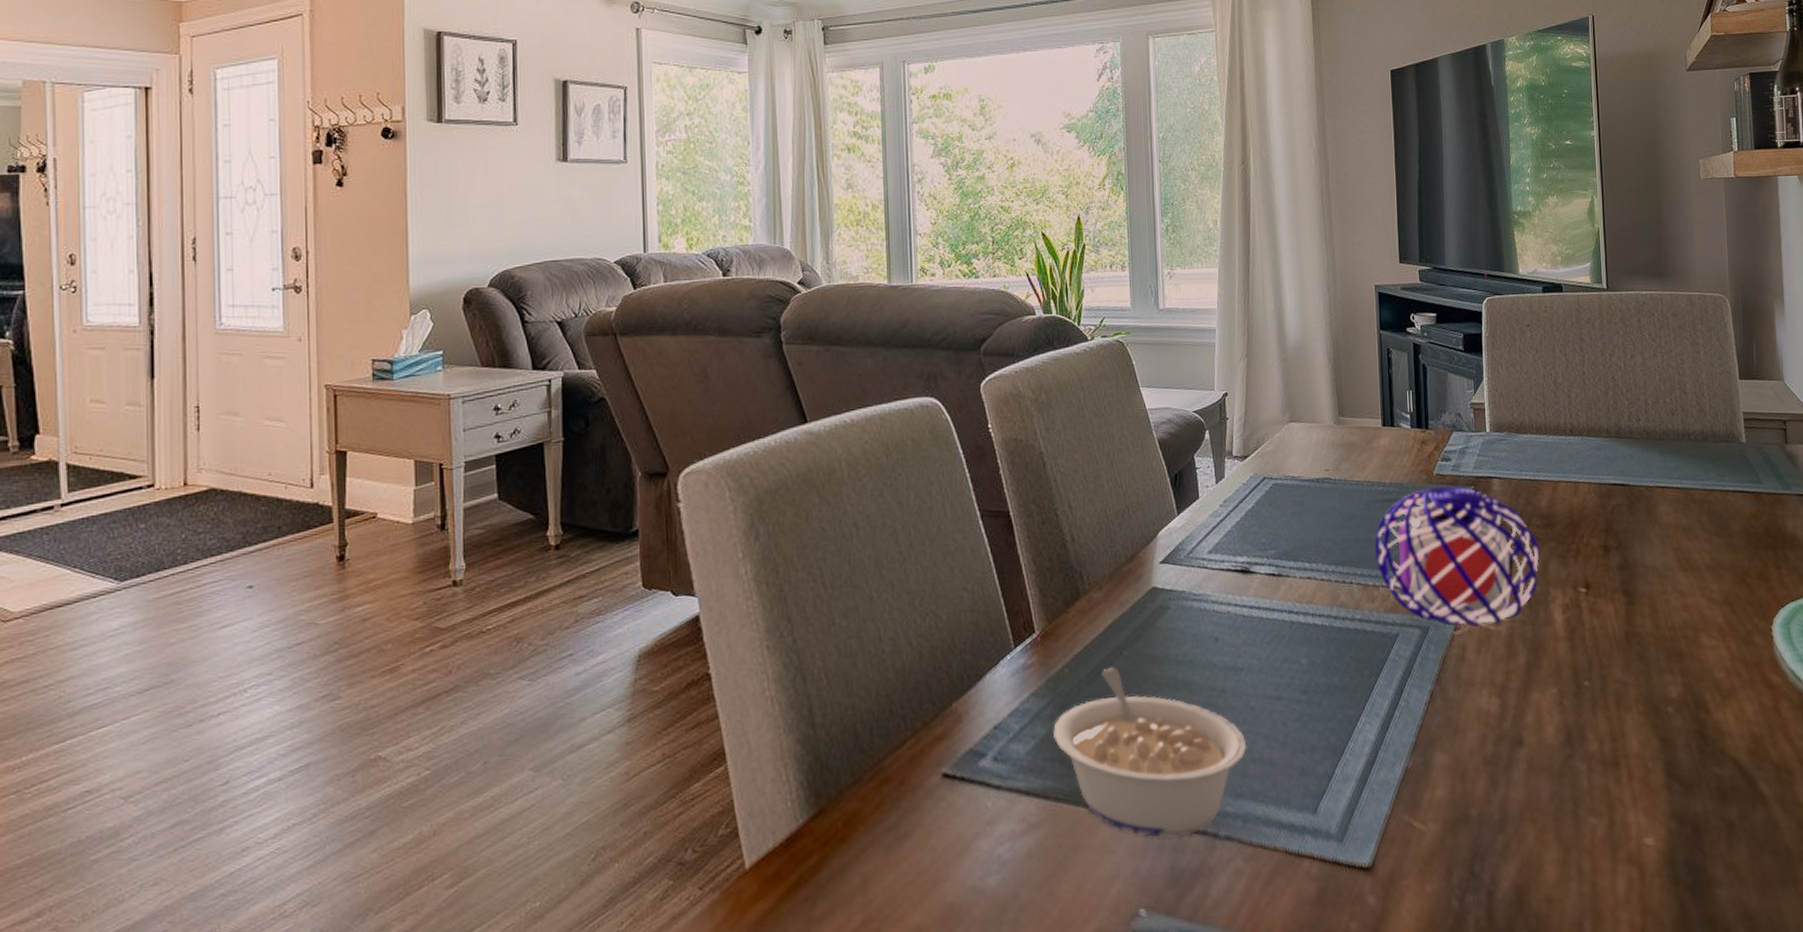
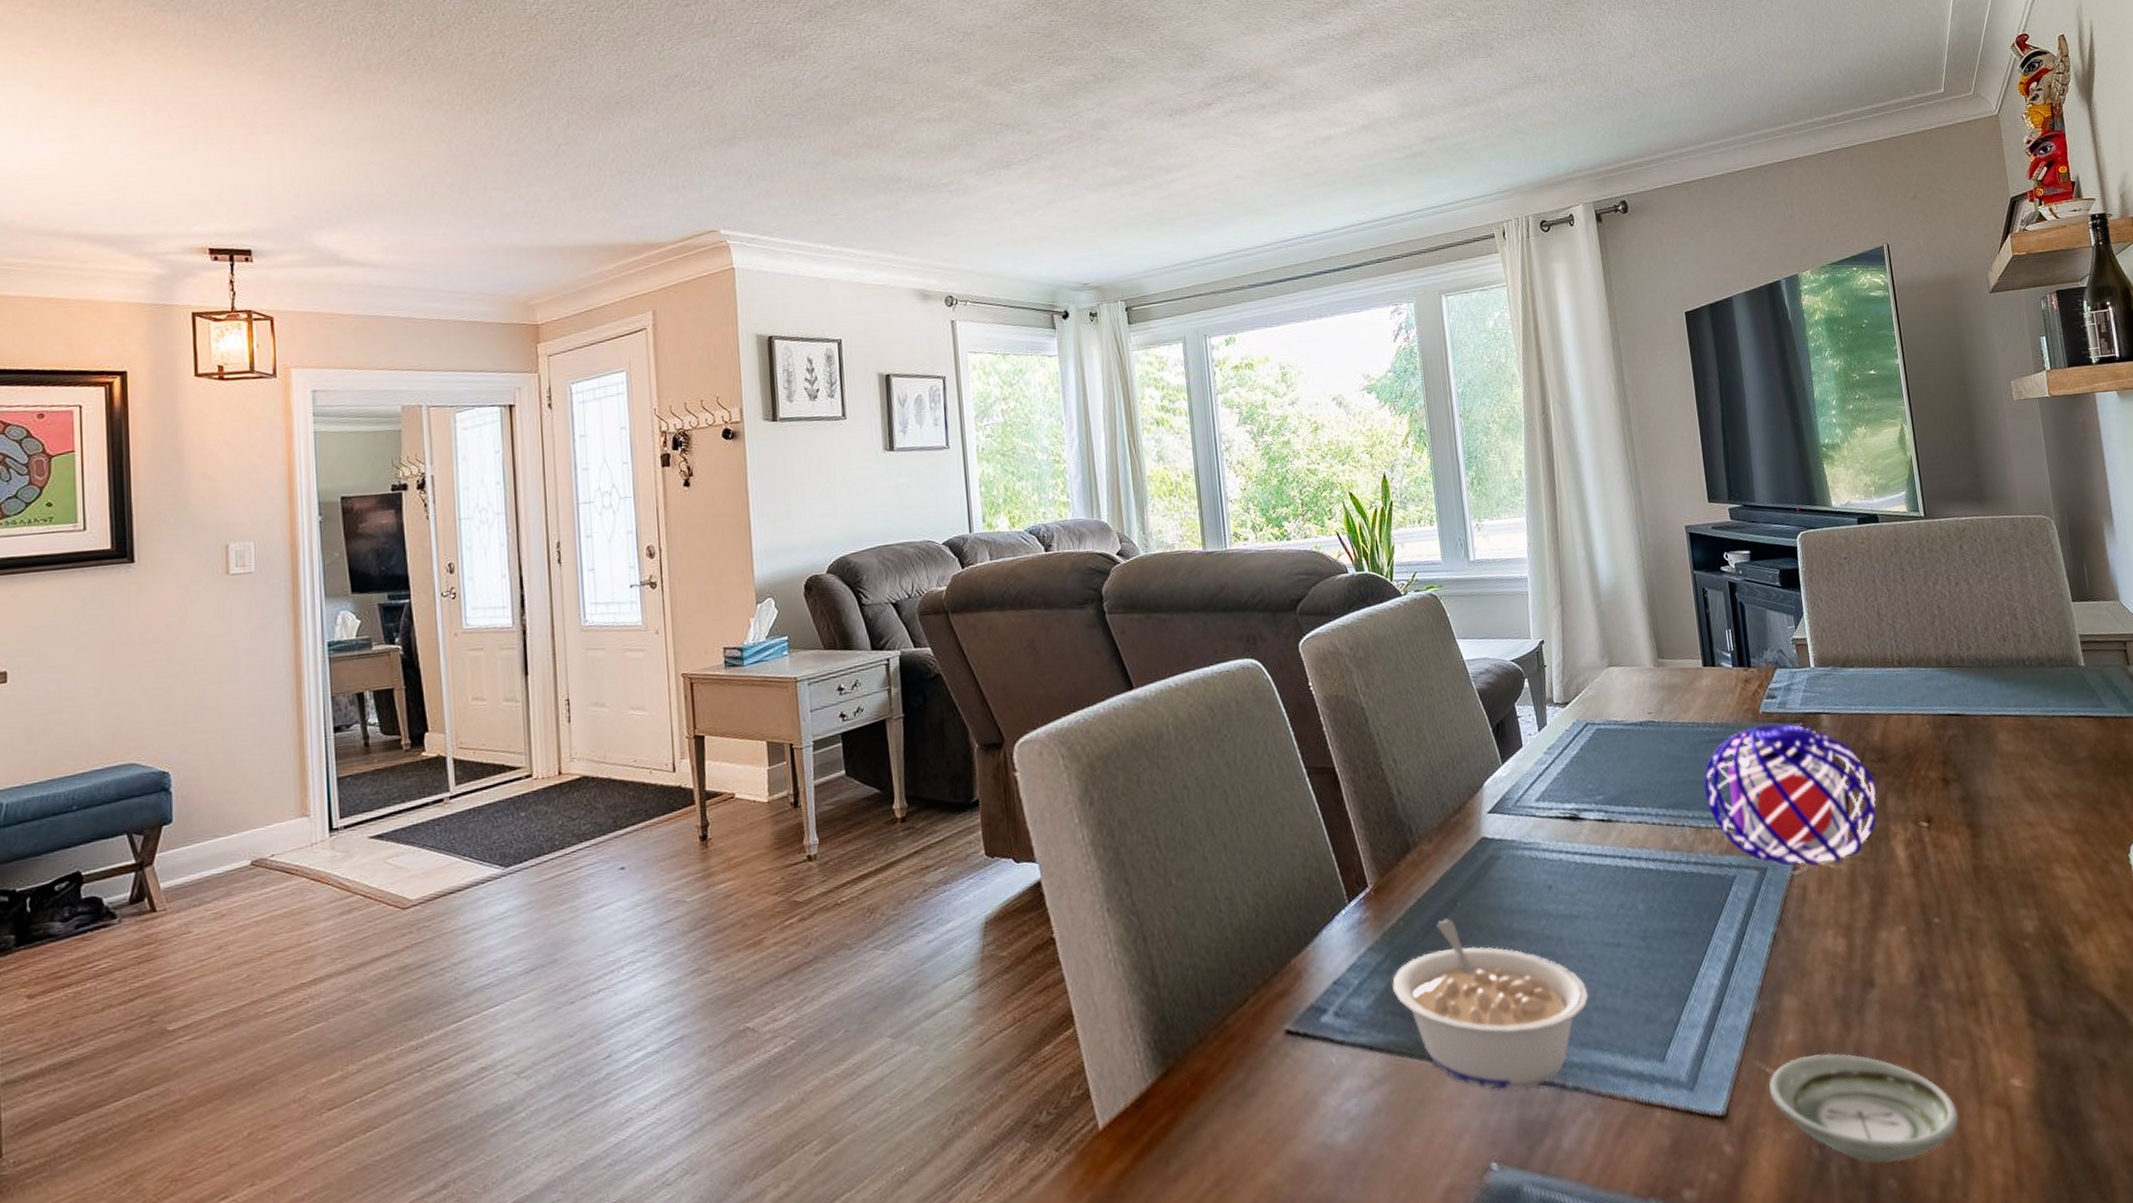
saucer: none [1415,809,1593,916] -> present [1769,1053,1959,1163]

